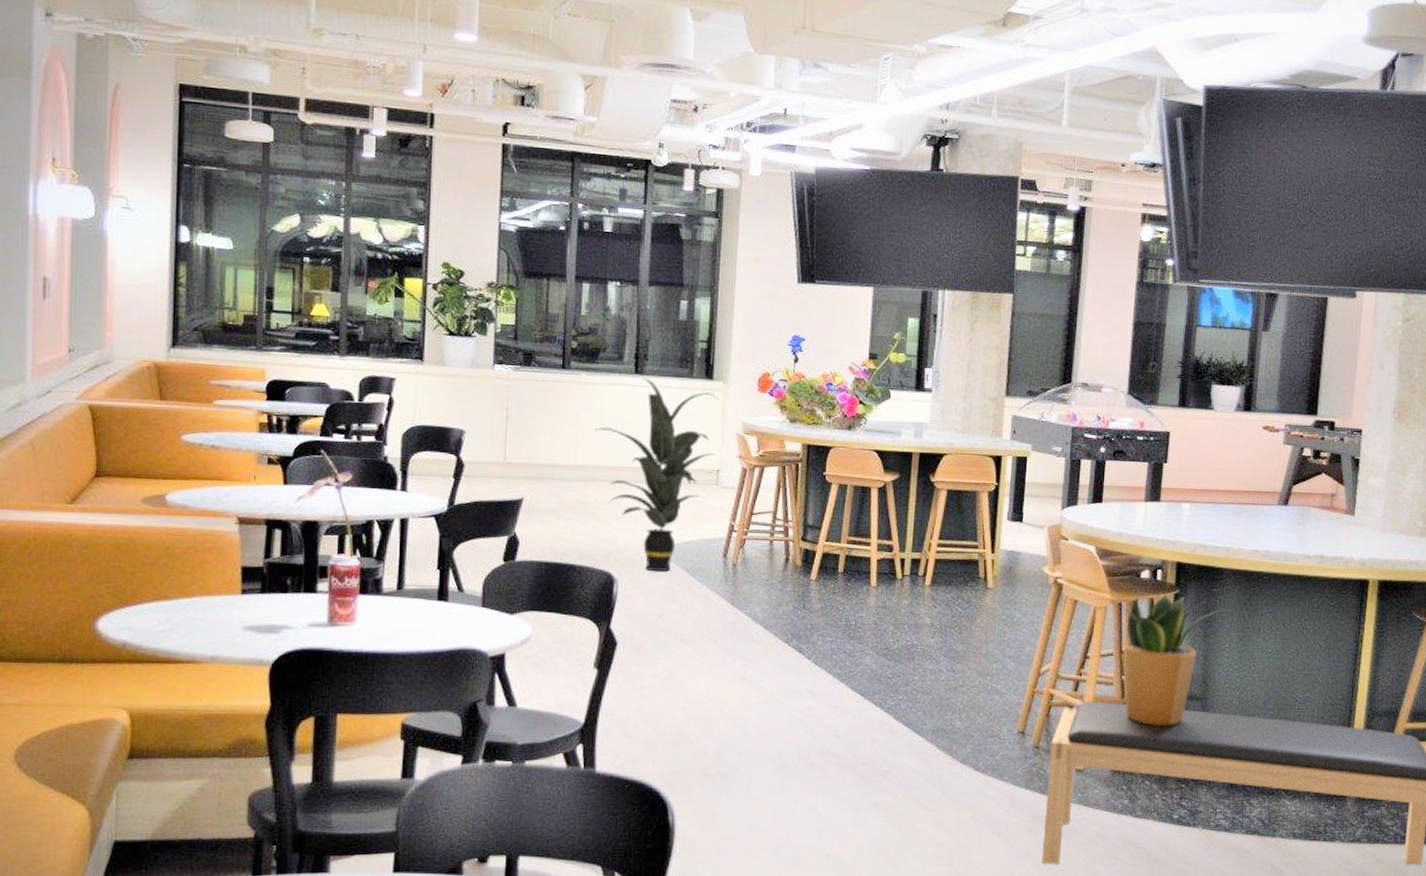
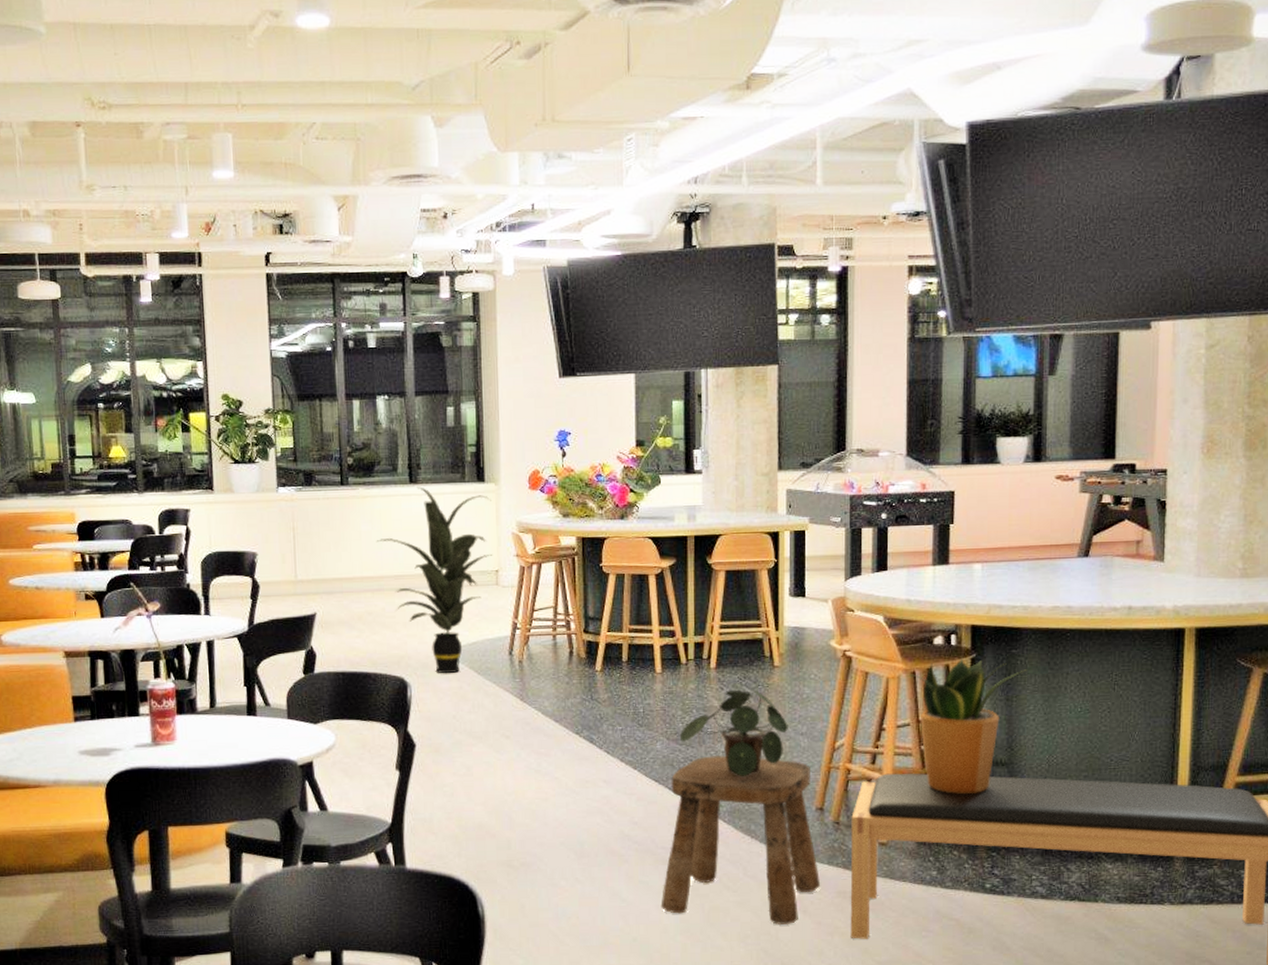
stool: none [857,673,1017,847] -> present [660,755,821,925]
potted plant: none [889,608,997,696] -> present [679,689,788,776]

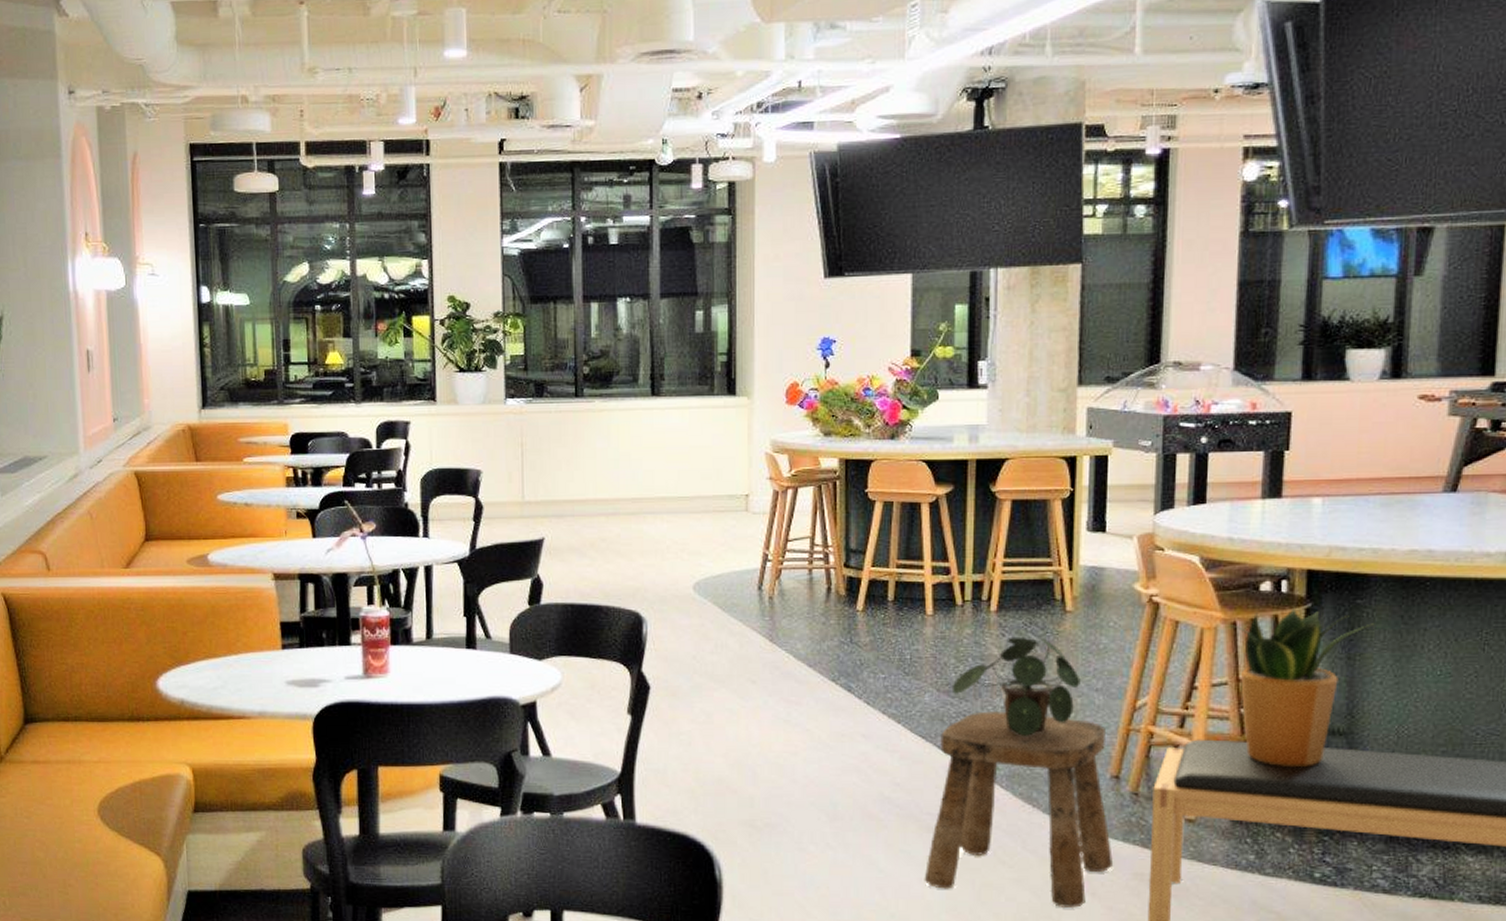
indoor plant: present [377,487,493,674] -> none [614,400,743,609]

